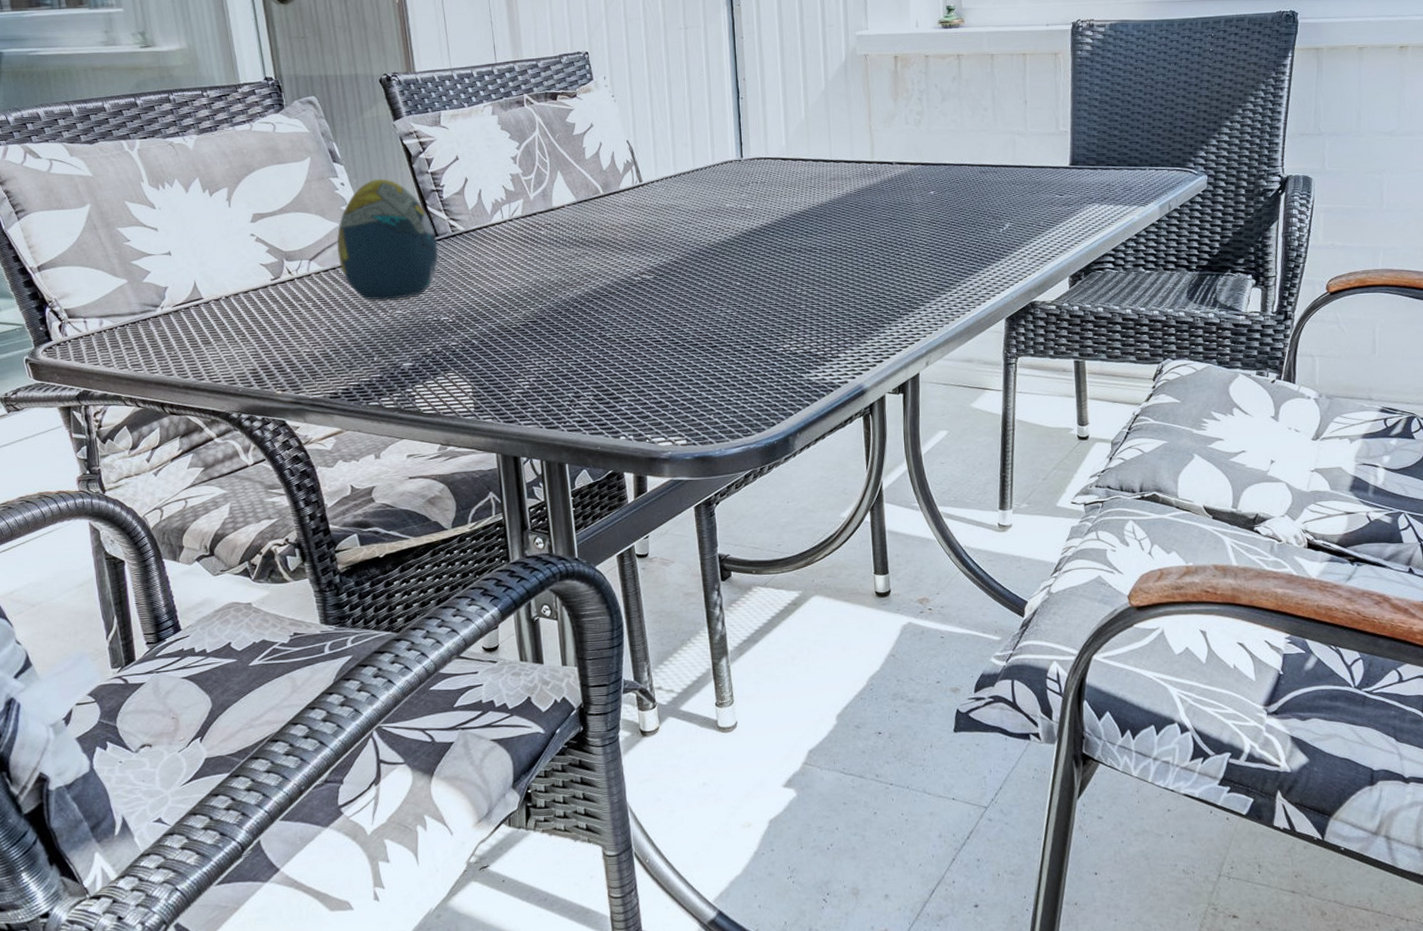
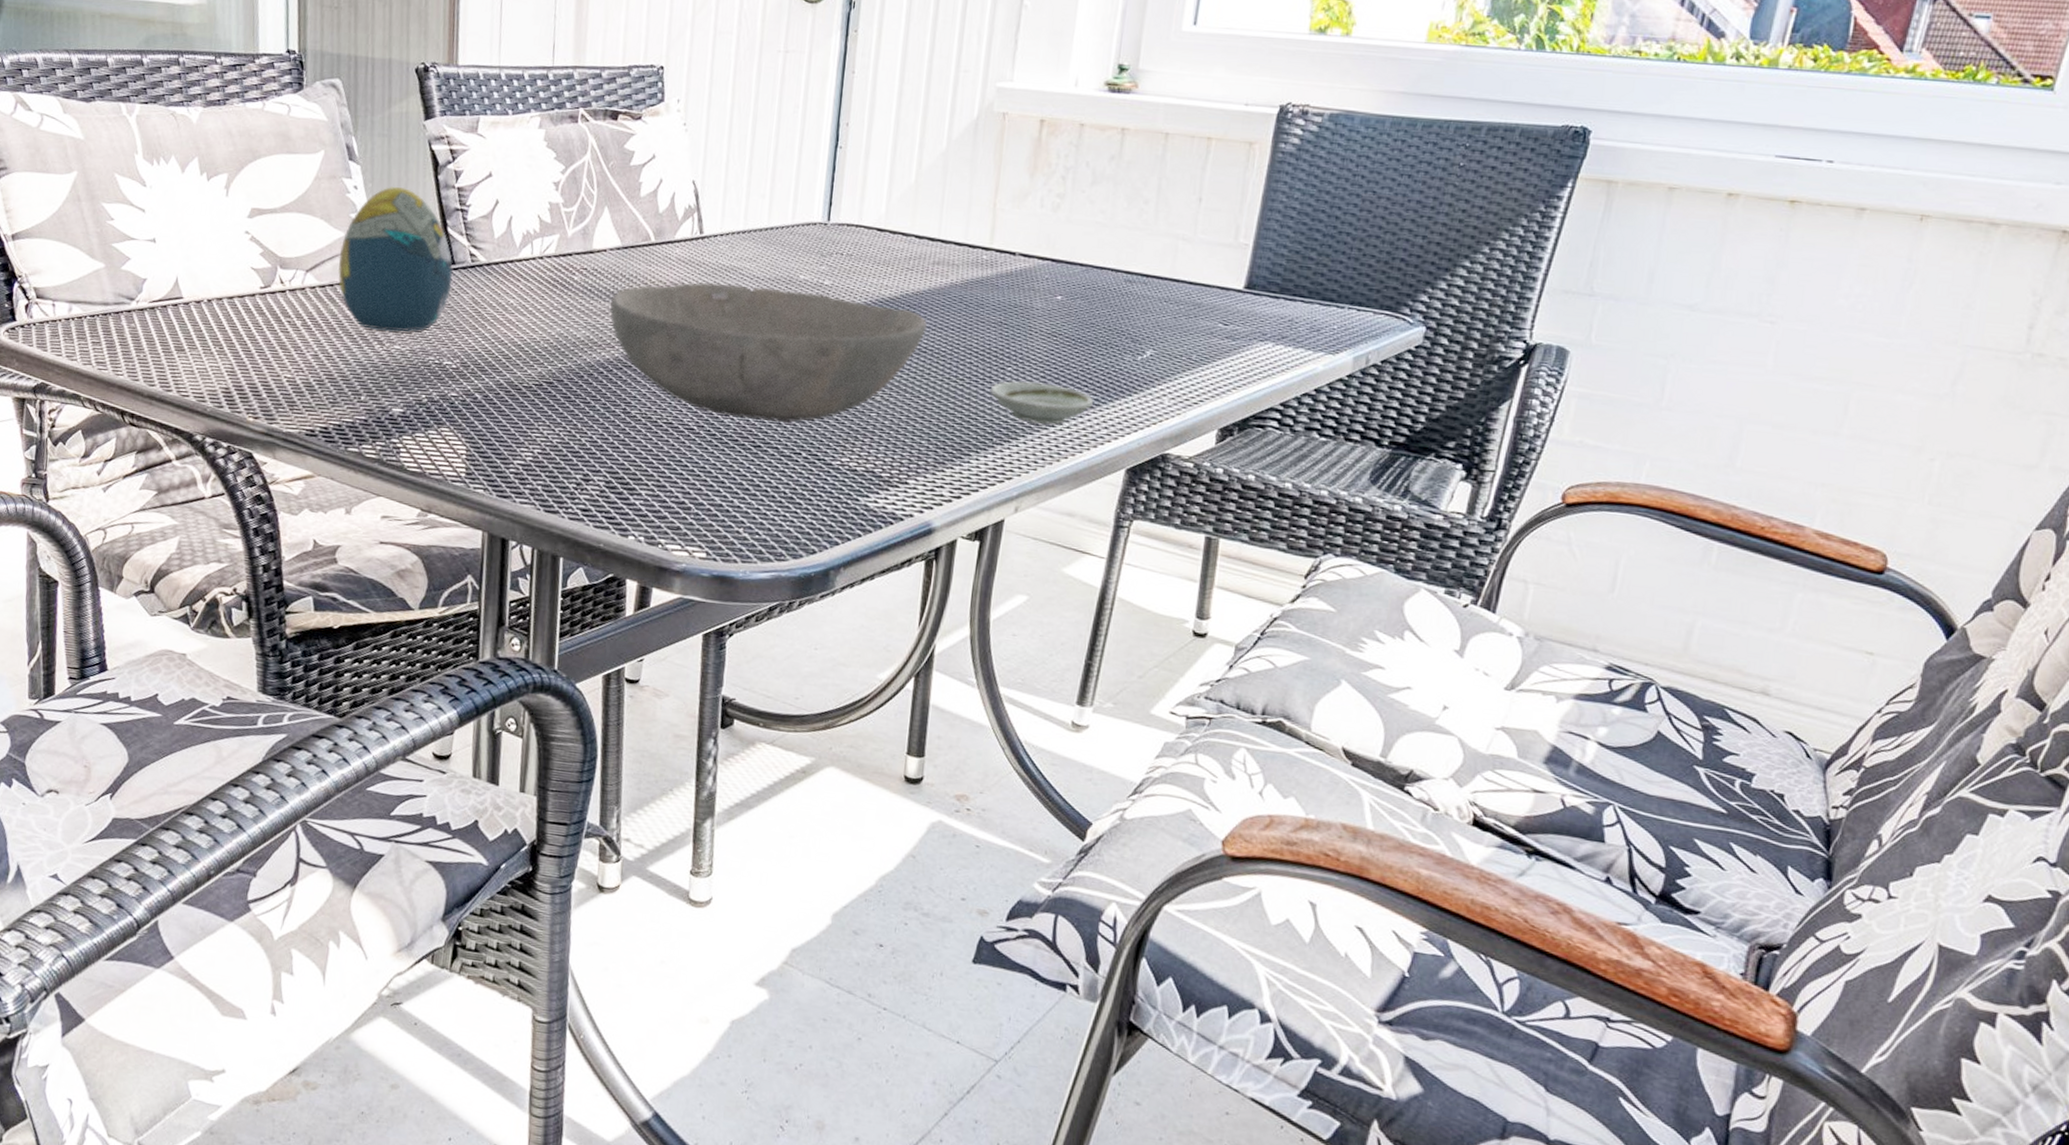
bowl: none [575,217,834,326] -> present [610,282,928,423]
saucer: none [892,261,972,294] -> present [991,381,1093,425]

